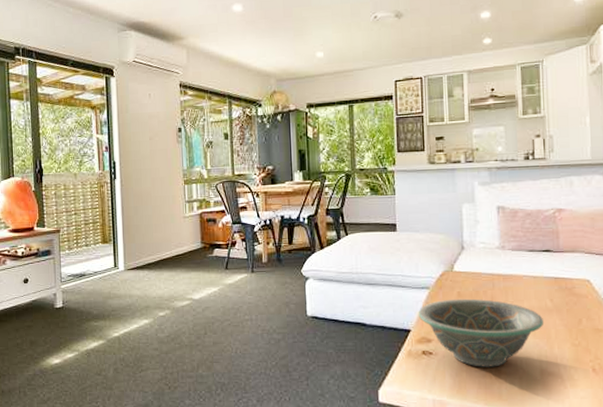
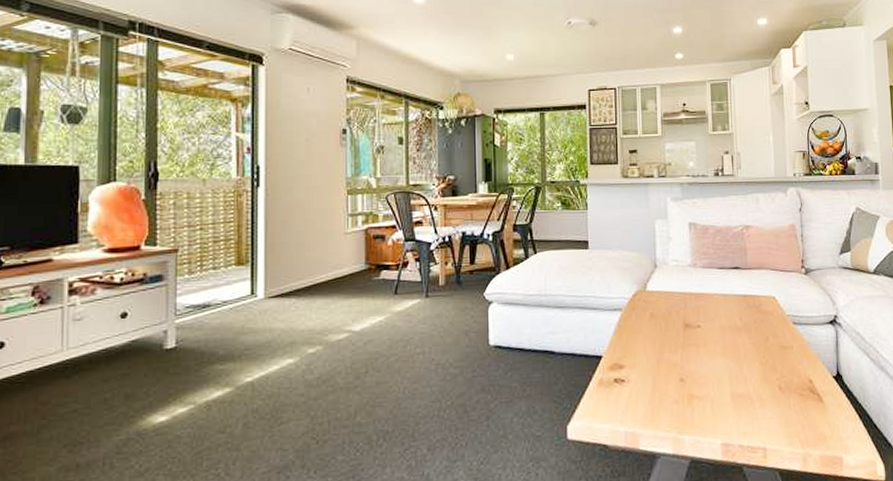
decorative bowl: present [418,298,545,367] -> none [610,319,734,393]

